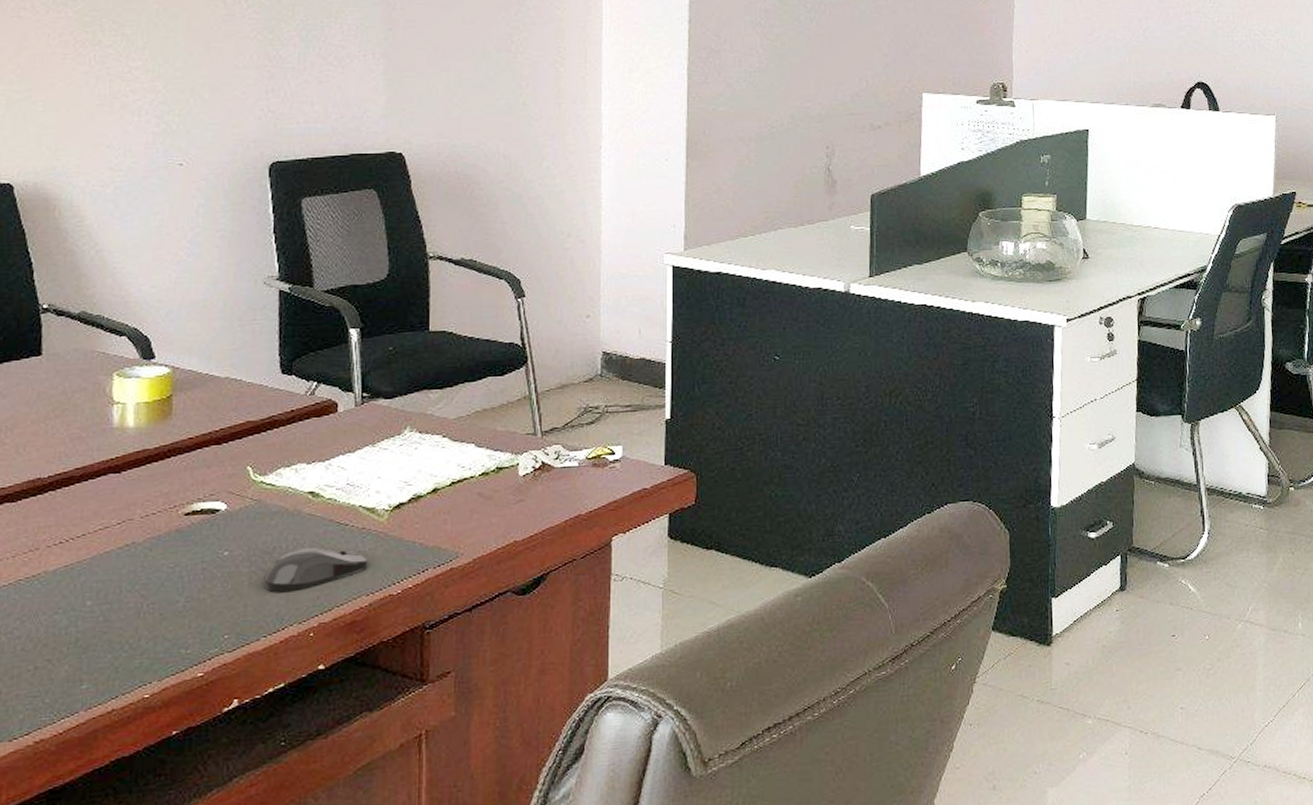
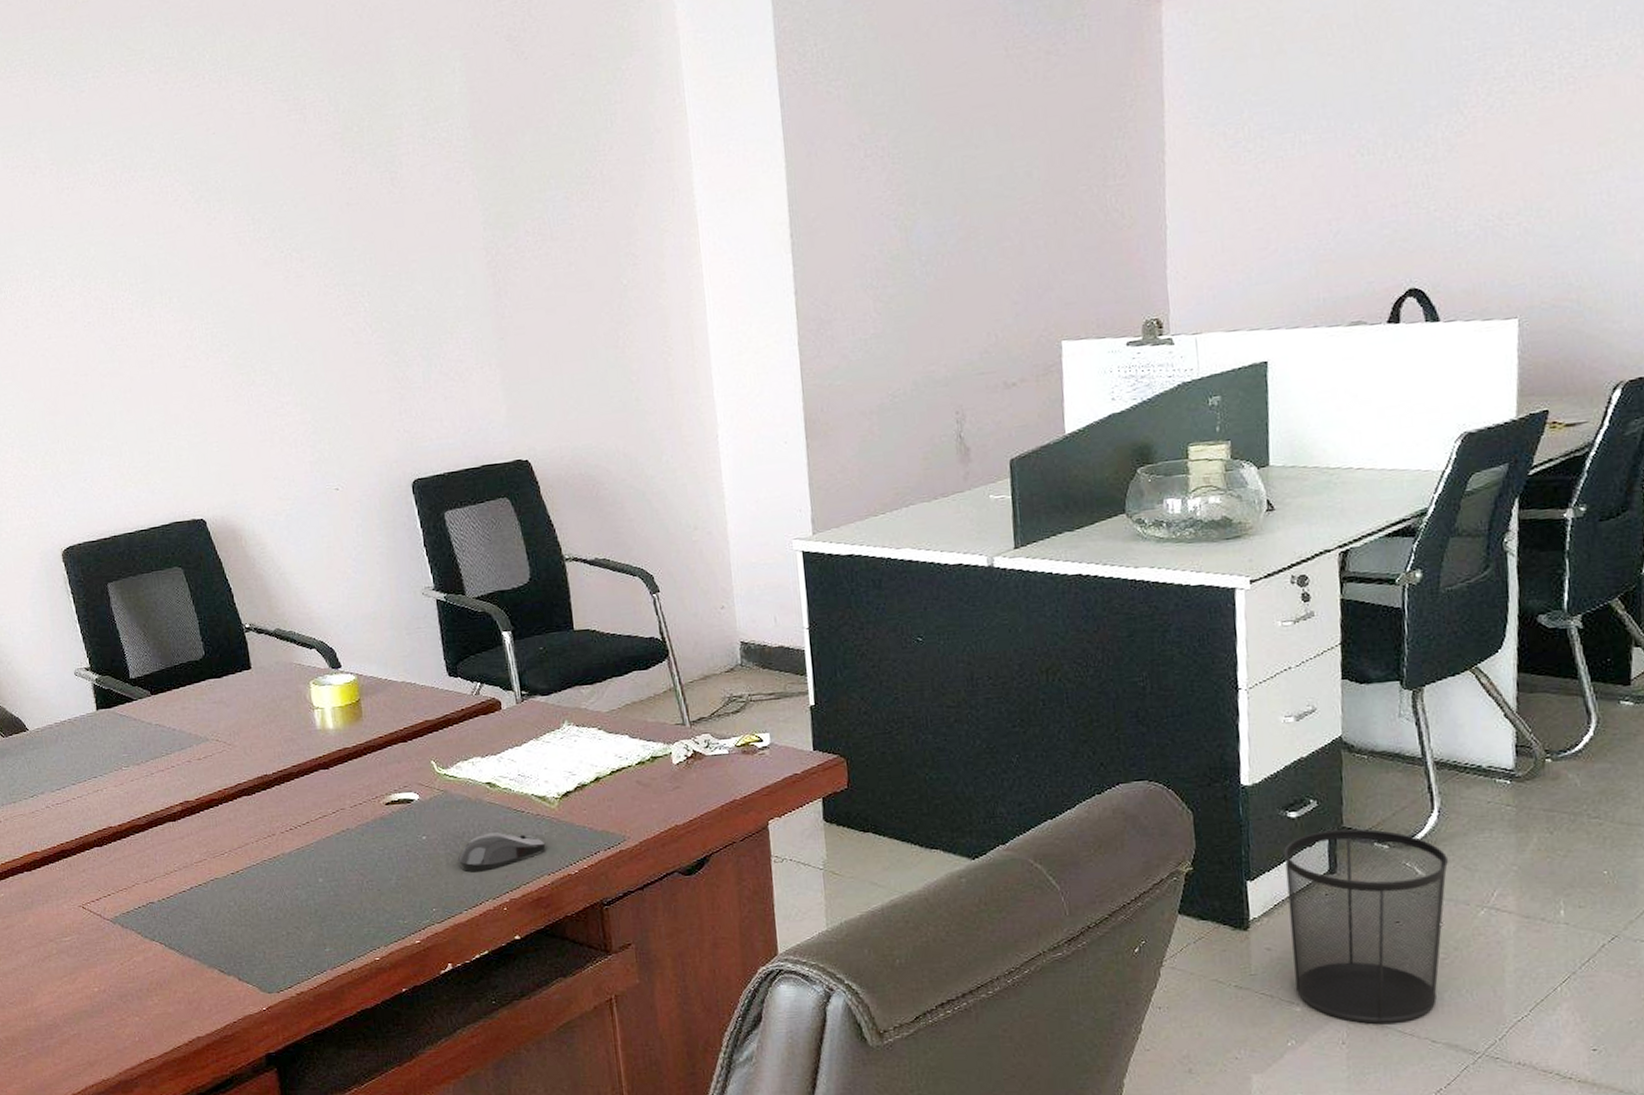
waste bin: none [1084,548,1214,734] -> present [1284,828,1448,1025]

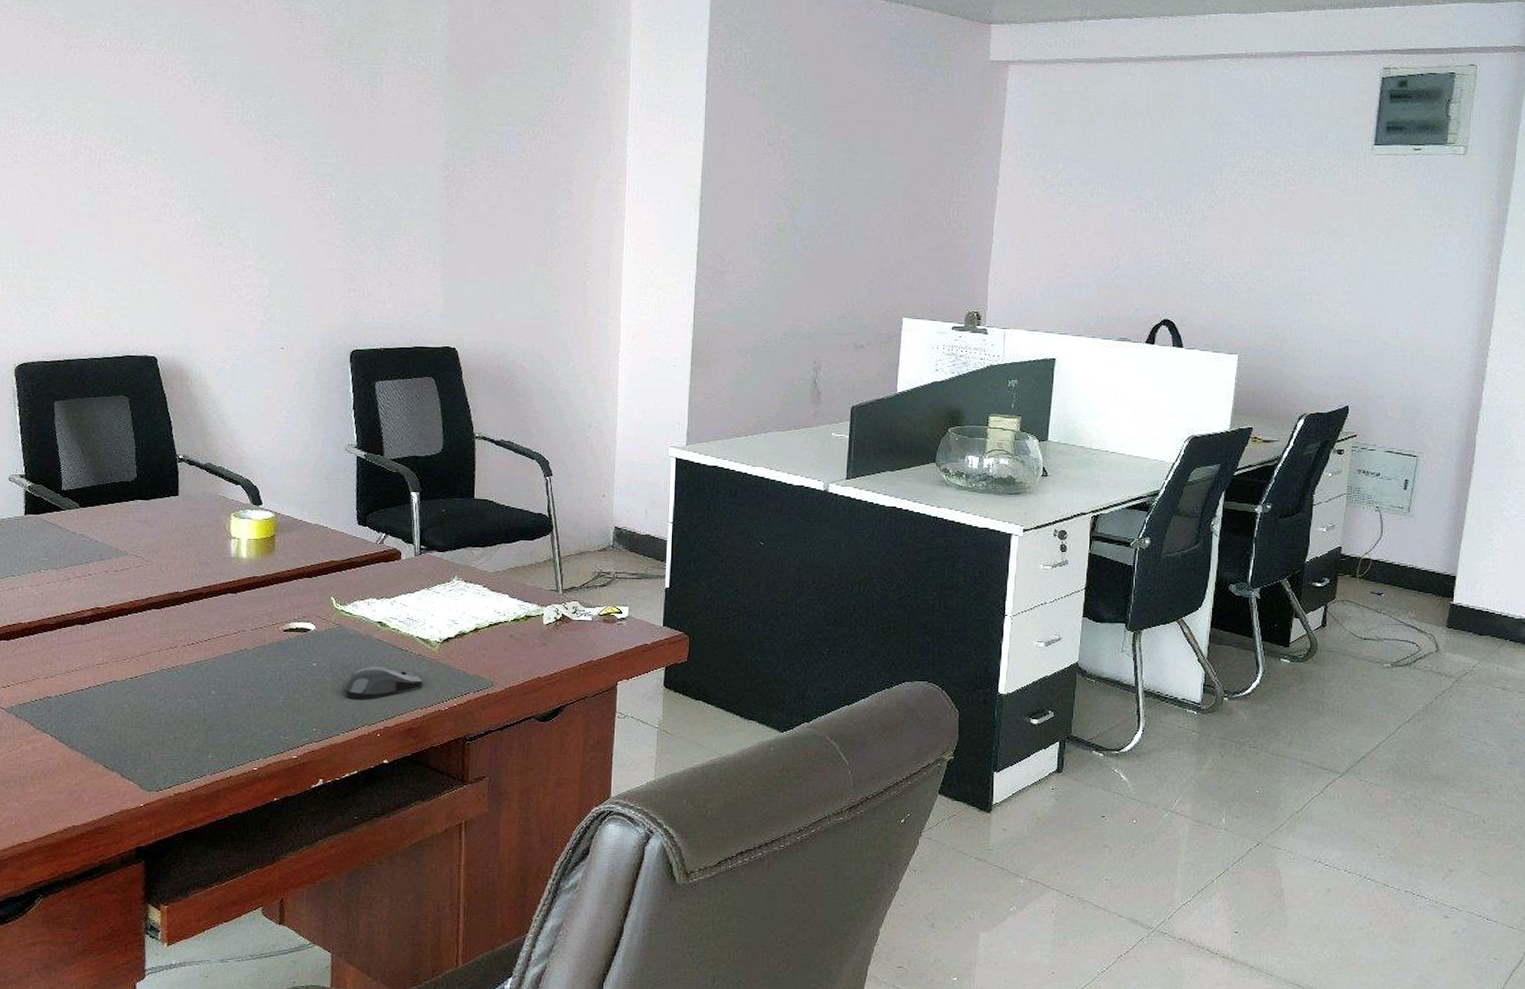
waste bin: present [1284,828,1448,1025] -> none [1022,737,1145,899]

